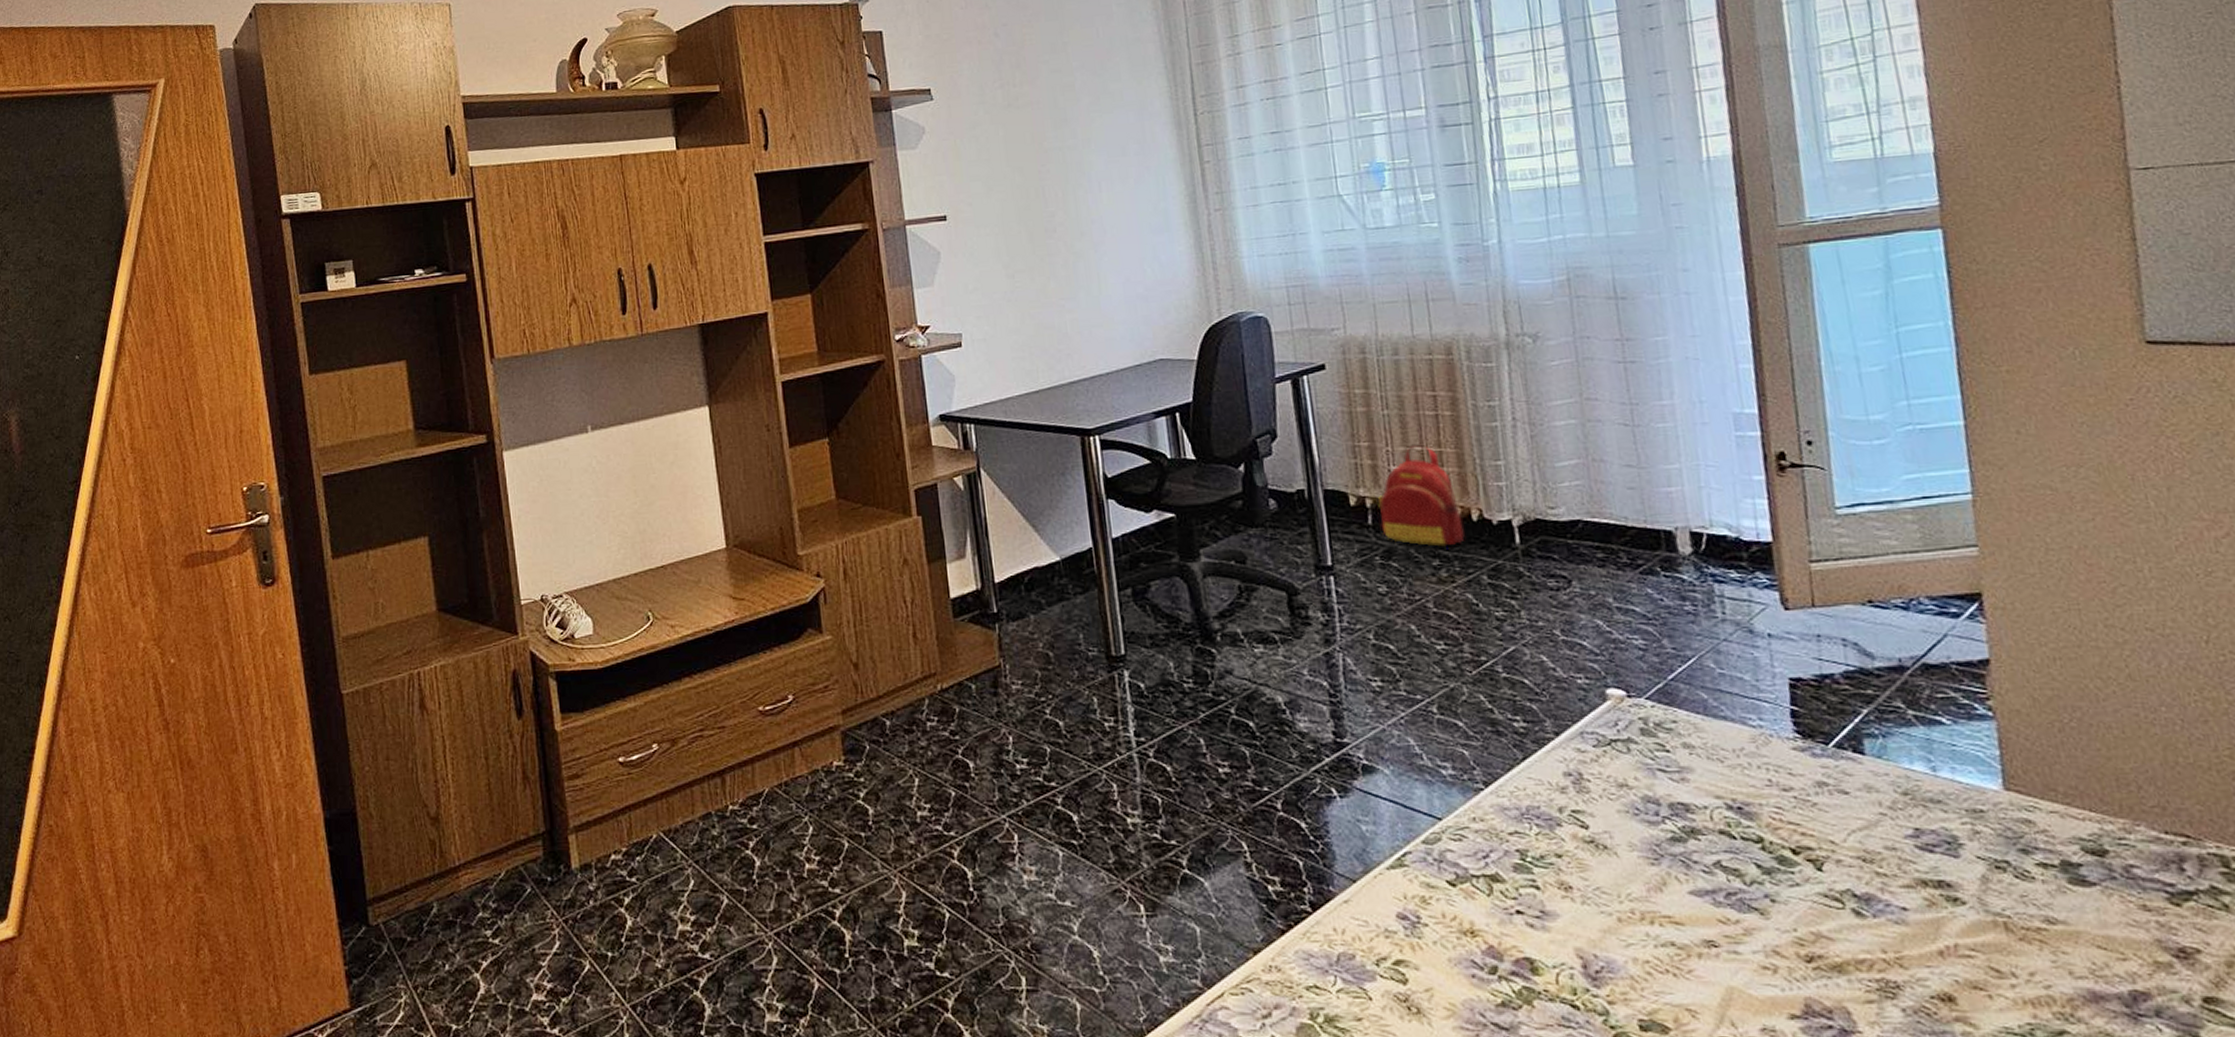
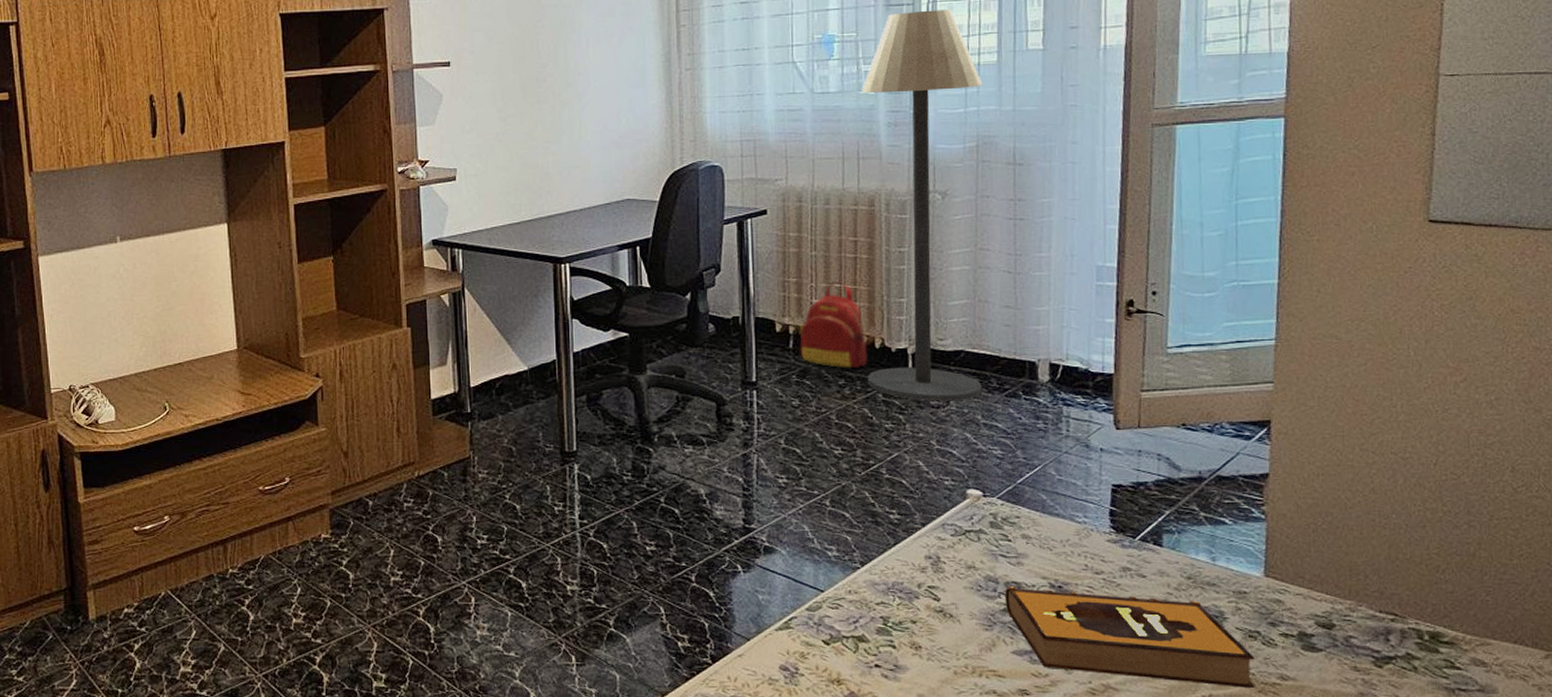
floor lamp: none [1422,126,1610,583] -> present [862,9,983,402]
hardback book: none [1669,809,2013,936] -> present [1004,587,1255,689]

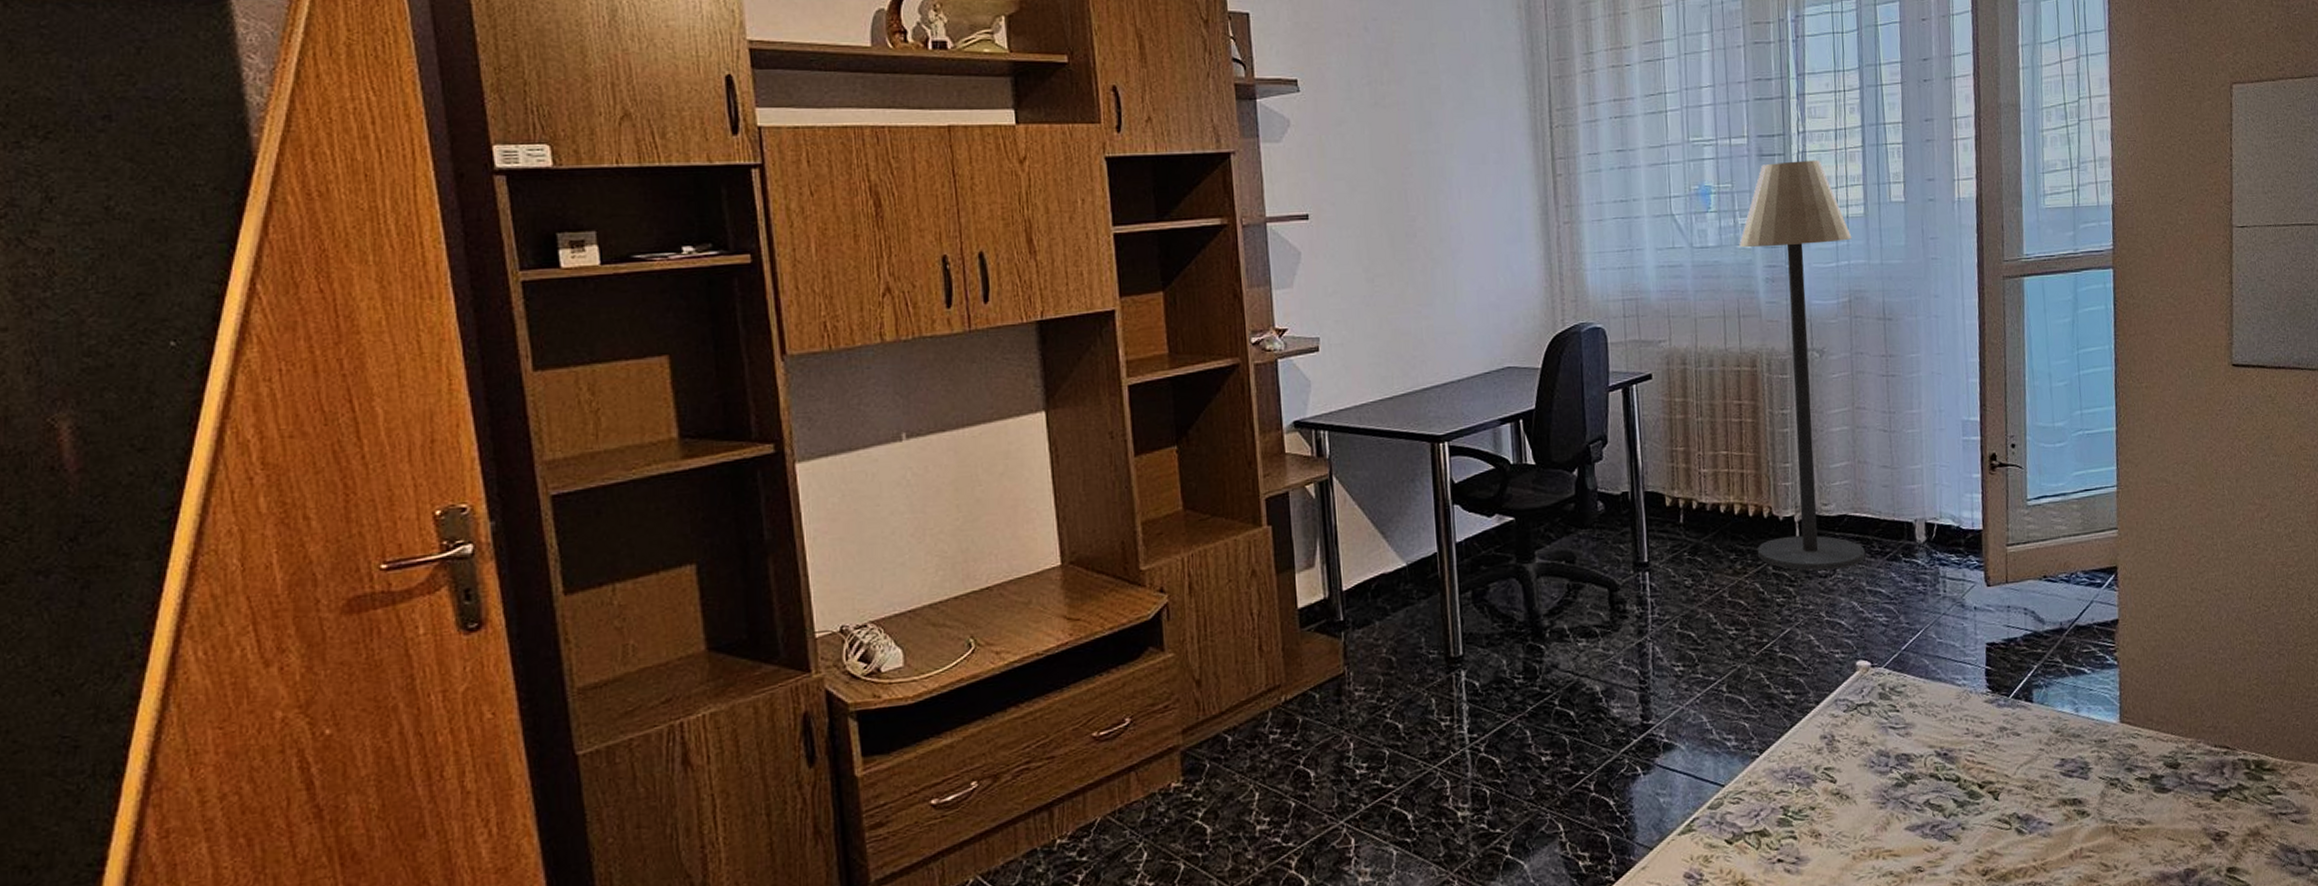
backpack: present [799,282,867,369] -> none [1689,449,1757,542]
hardback book: present [1004,587,1255,689] -> none [1895,754,2117,841]

